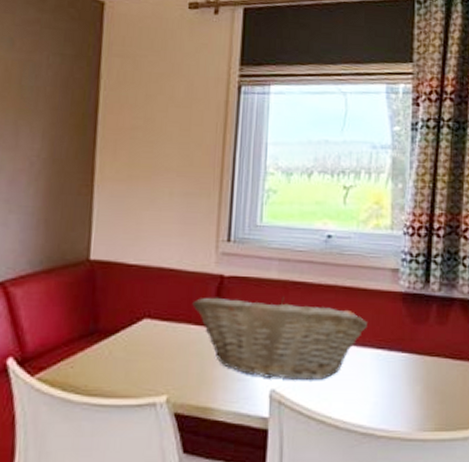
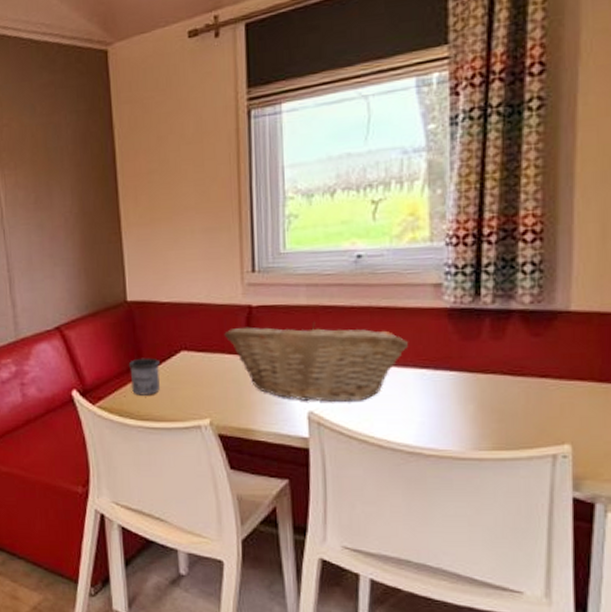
mug: none [81,324,119,367] -> present [128,357,160,396]

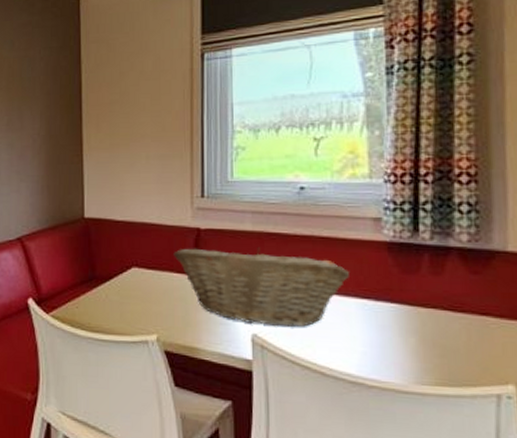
mug: present [128,357,160,396] -> none [82,271,112,308]

